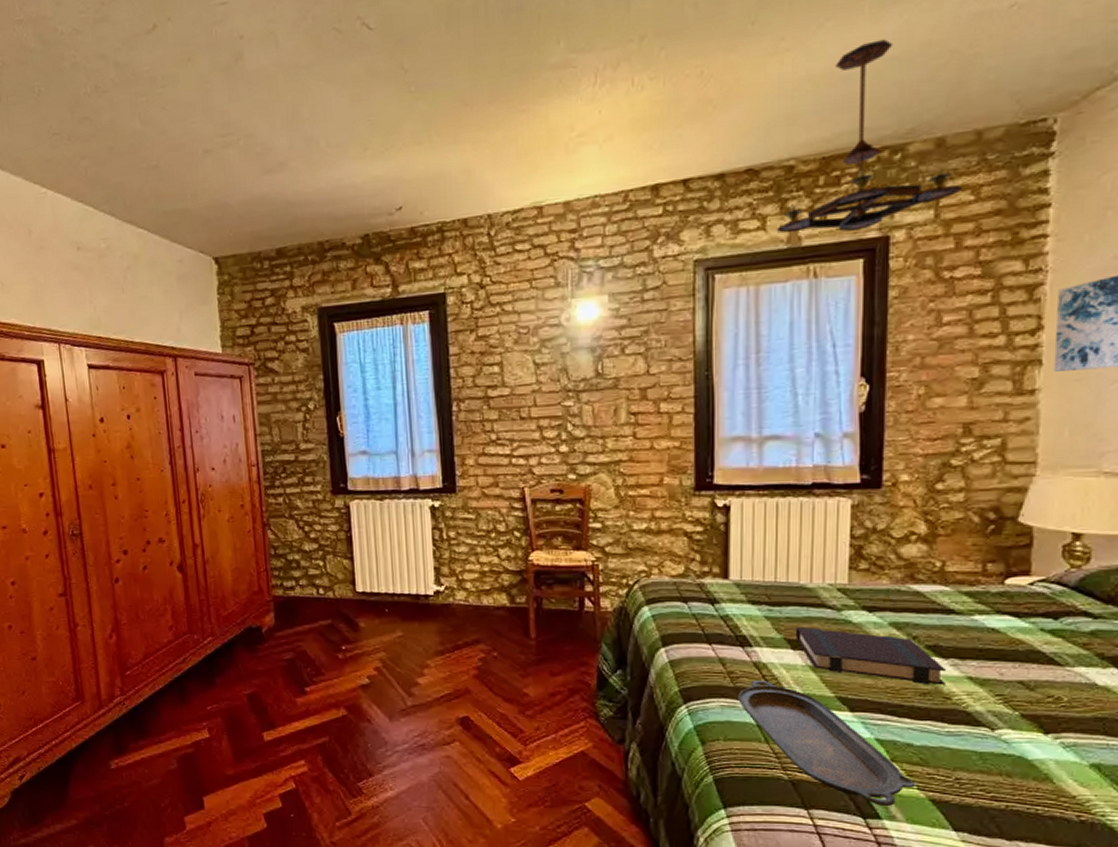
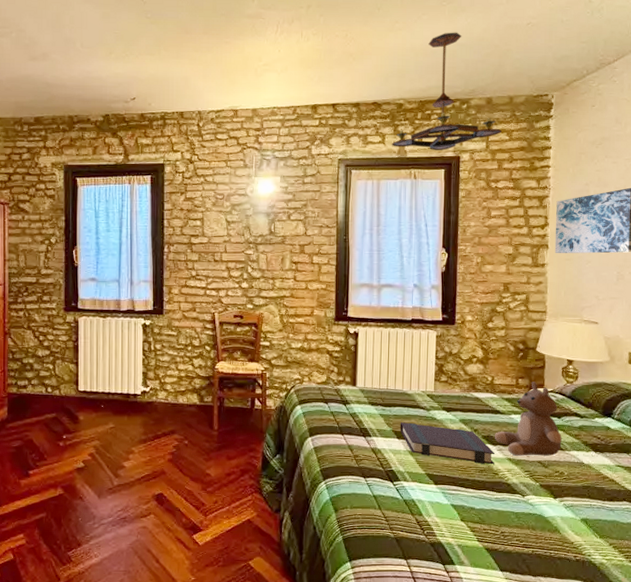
serving tray: present [738,681,916,806] -> none [361,462,477,554]
teddy bear: none [946,567,1060,674] -> present [495,382,562,456]

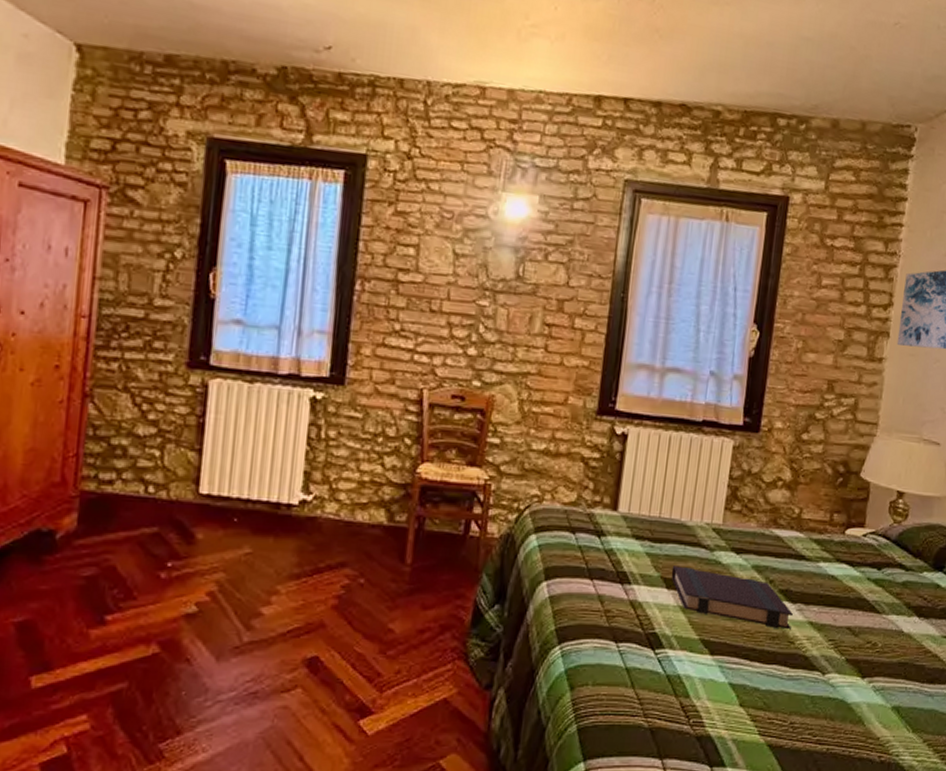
chandelier: present [391,32,502,151] -> none [699,18,847,186]
teddy bear: present [495,382,562,456] -> none [795,518,880,620]

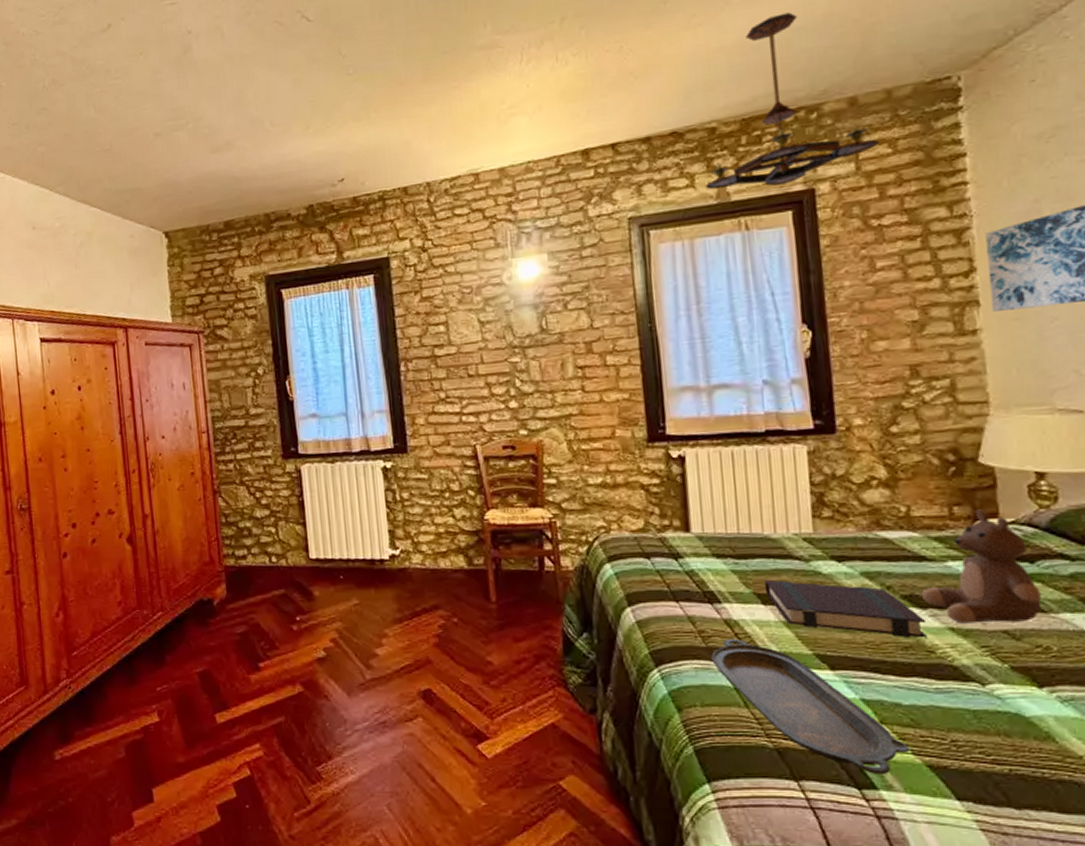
serving tray: none [611,621,758,752] -> present [711,639,910,774]
chandelier: none [699,18,847,186] -> present [704,12,879,190]
teddy bear: none [795,518,880,620] -> present [922,509,1042,624]

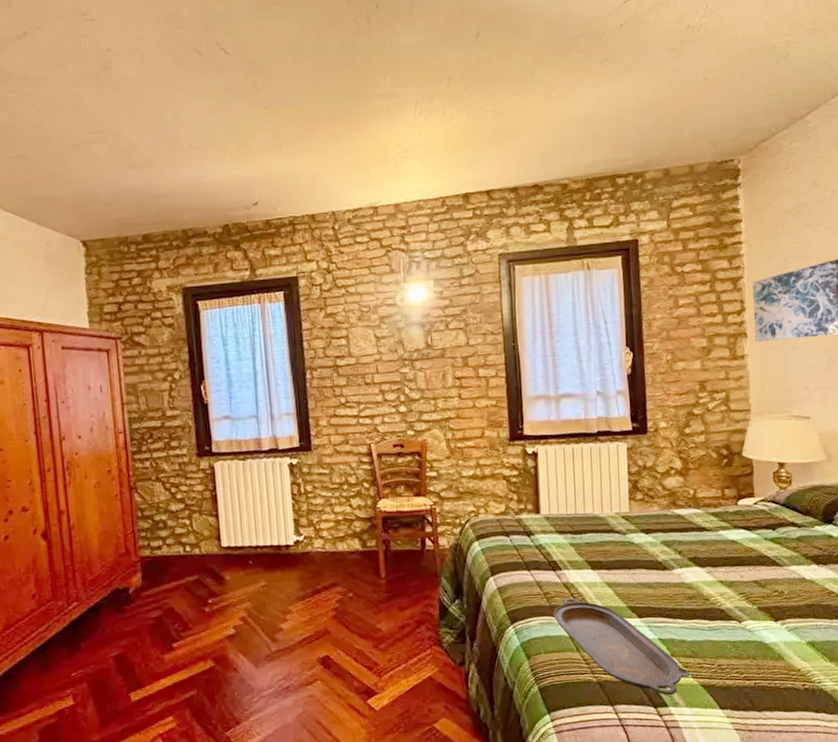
chandelier: present [704,12,879,190] -> none [558,95,684,235]
book: present [764,580,927,638] -> none [593,550,704,590]
teddy bear: present [922,509,1042,624] -> none [702,491,779,577]

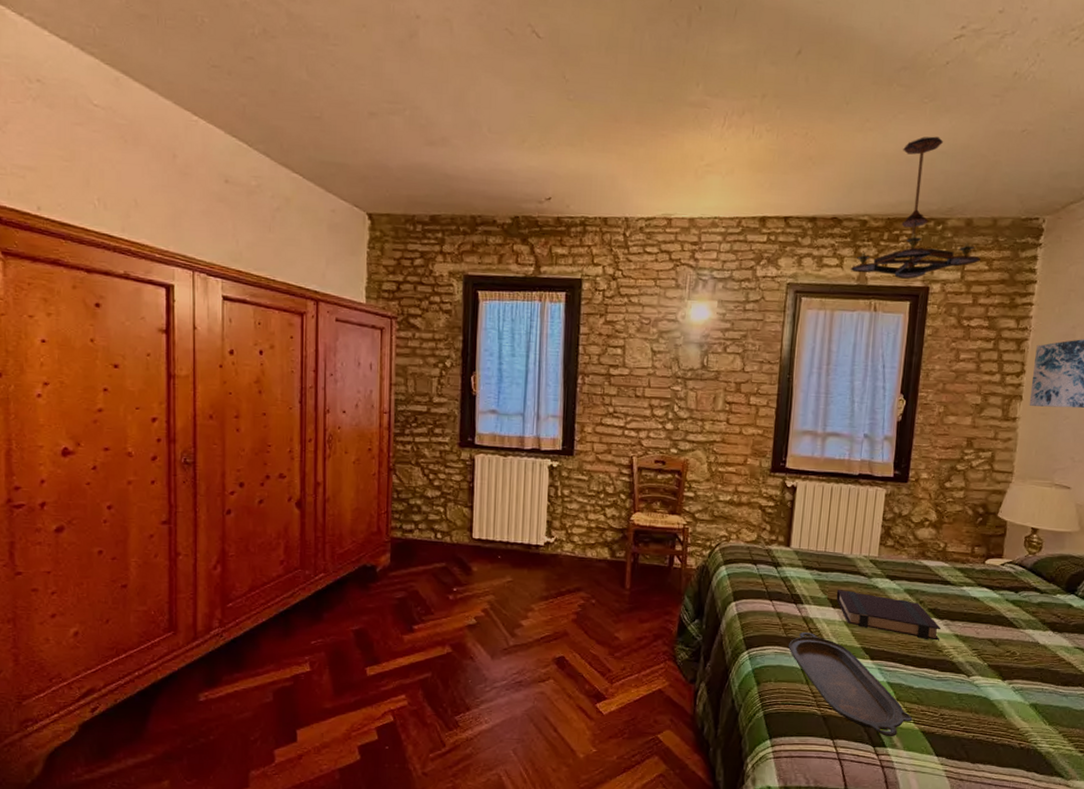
chandelier: none [558,95,684,235] -> present [850,136,981,279]
book: none [593,550,704,590] -> present [836,590,941,641]

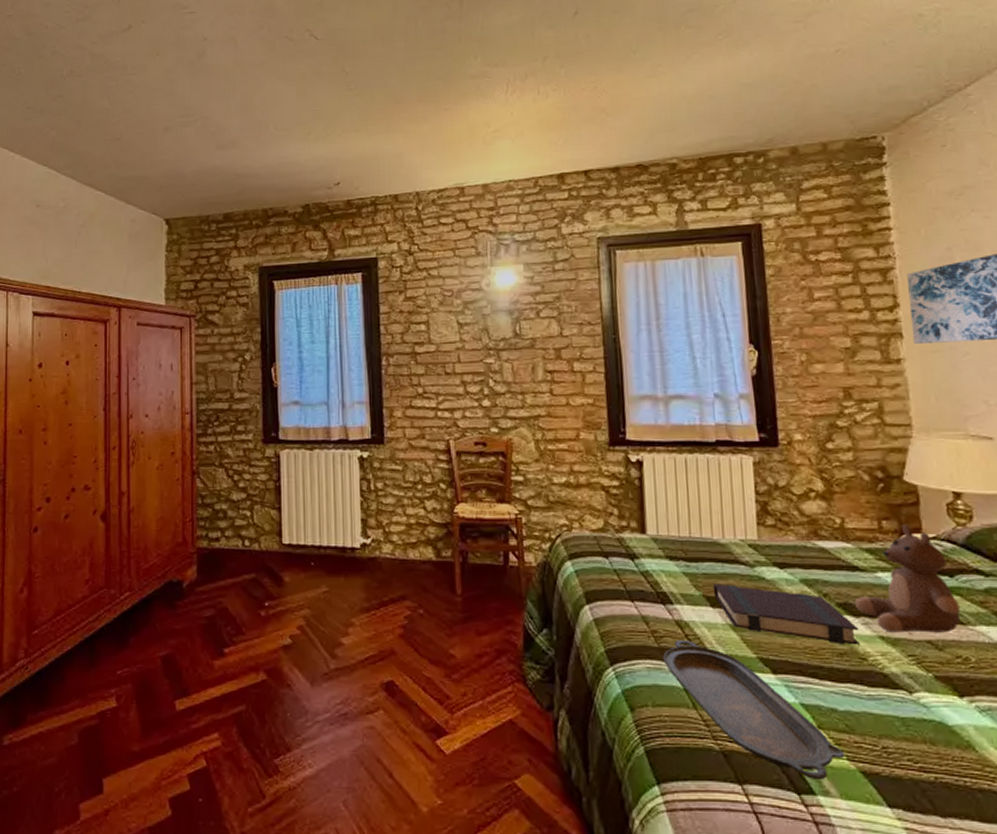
chandelier: present [850,136,981,279] -> none [665,70,816,219]
teddy bear: none [942,551,1018,634] -> present [855,524,961,633]

